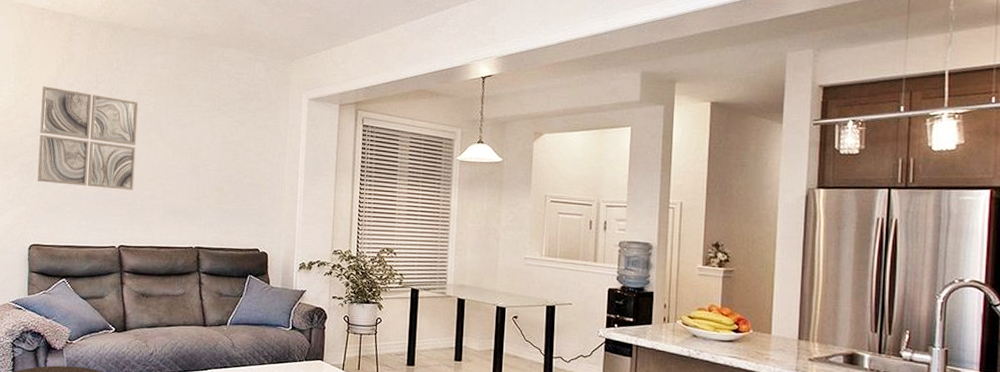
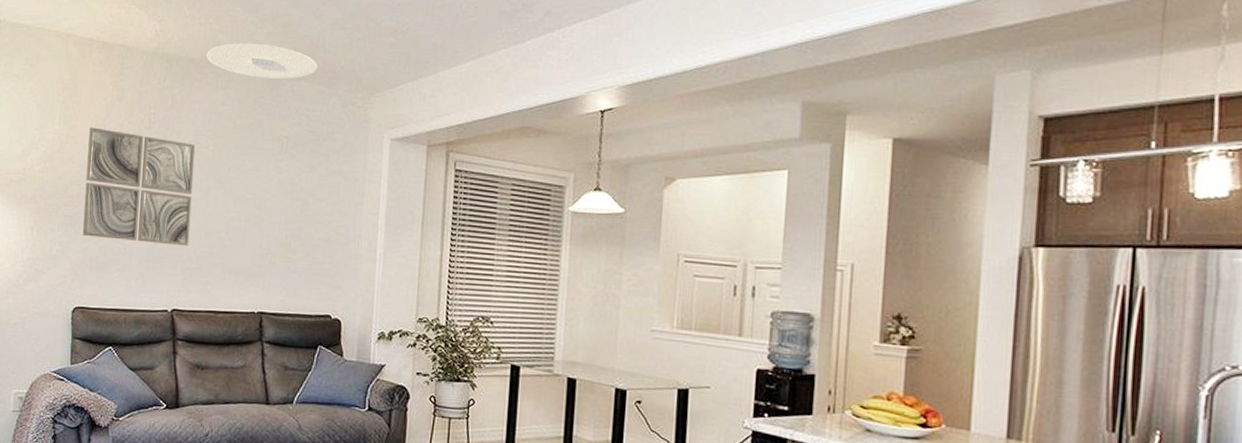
ceiling light: none [147,15,245,47] -> present [206,43,318,80]

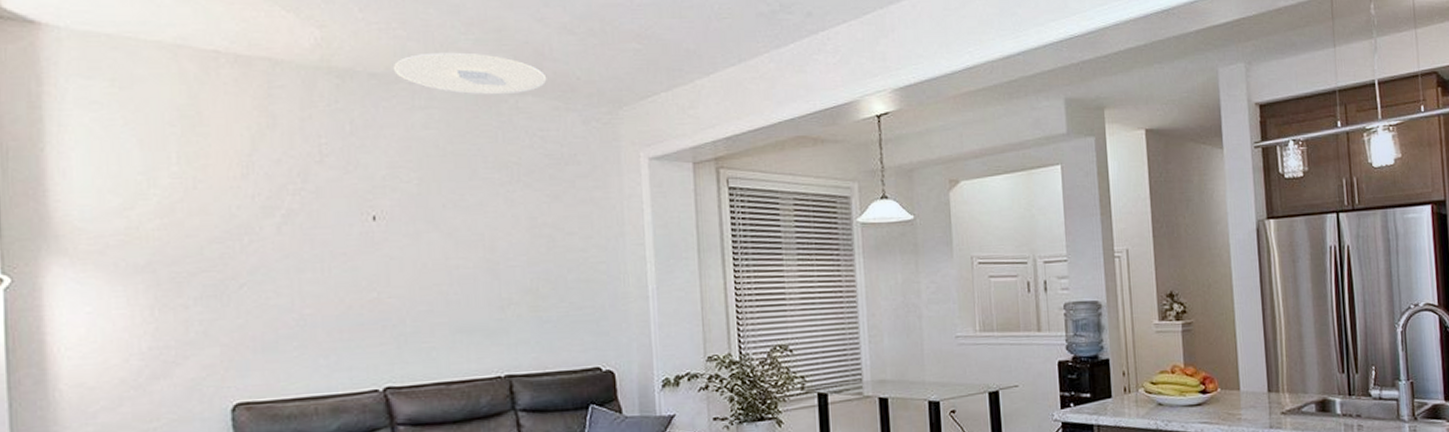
wall art: present [82,127,196,246] -> none [229,166,399,310]

